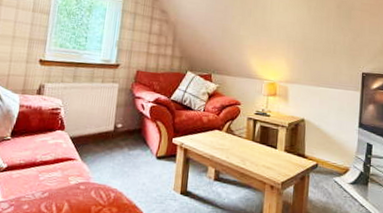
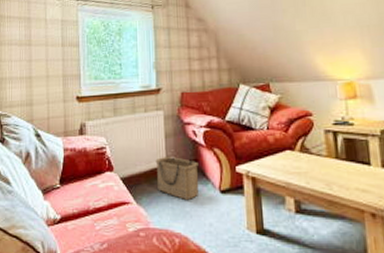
basket: none [103,122,142,162] -> present [155,155,198,199]

